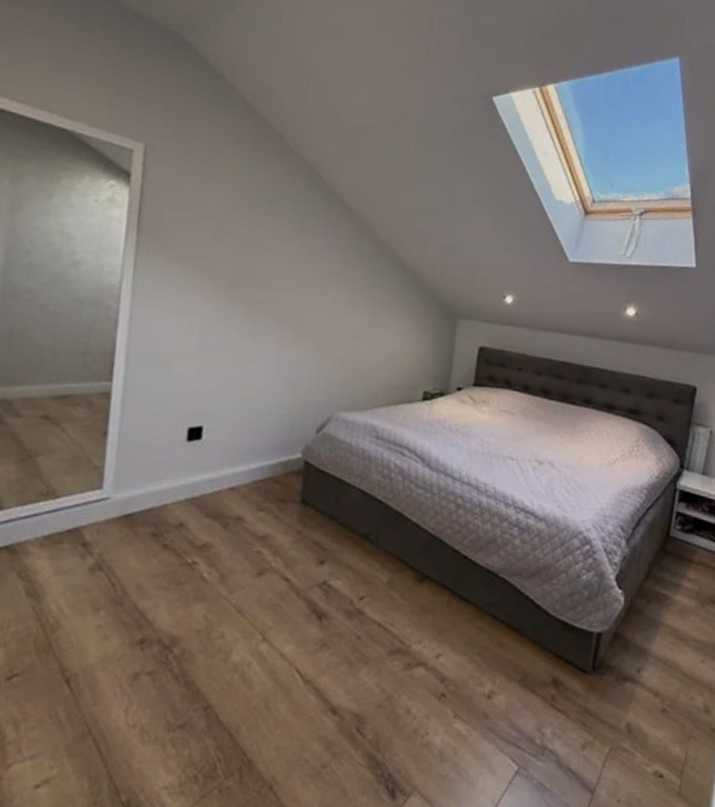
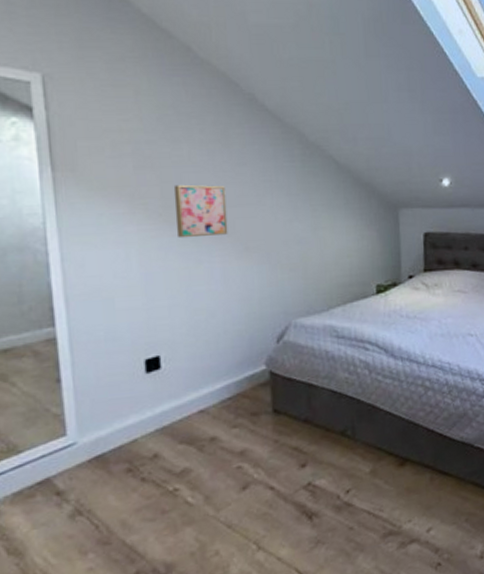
wall art: none [240,263,293,319] -> present [173,184,228,239]

